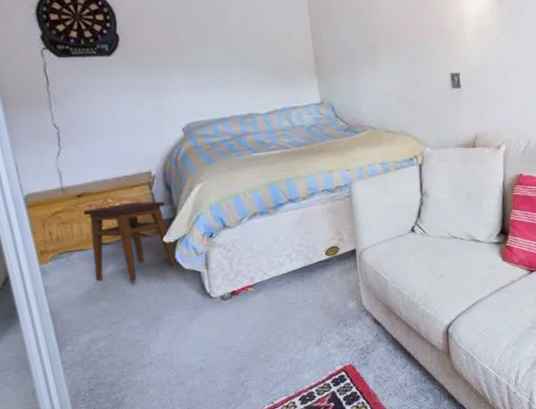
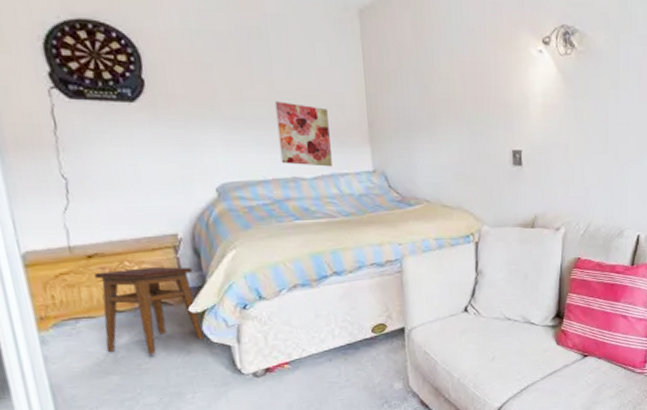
wall art: none [230,44,284,102] -> present [274,101,332,167]

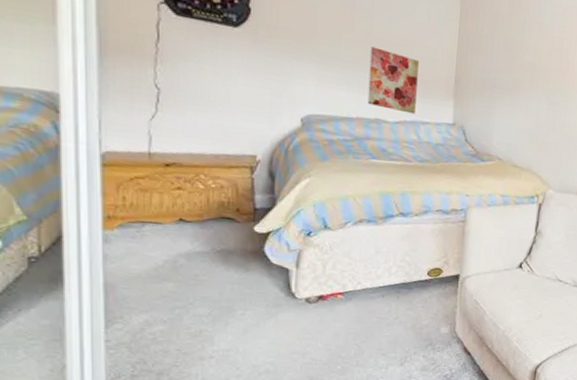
stool: present [94,267,204,355] -> none [167,181,265,267]

